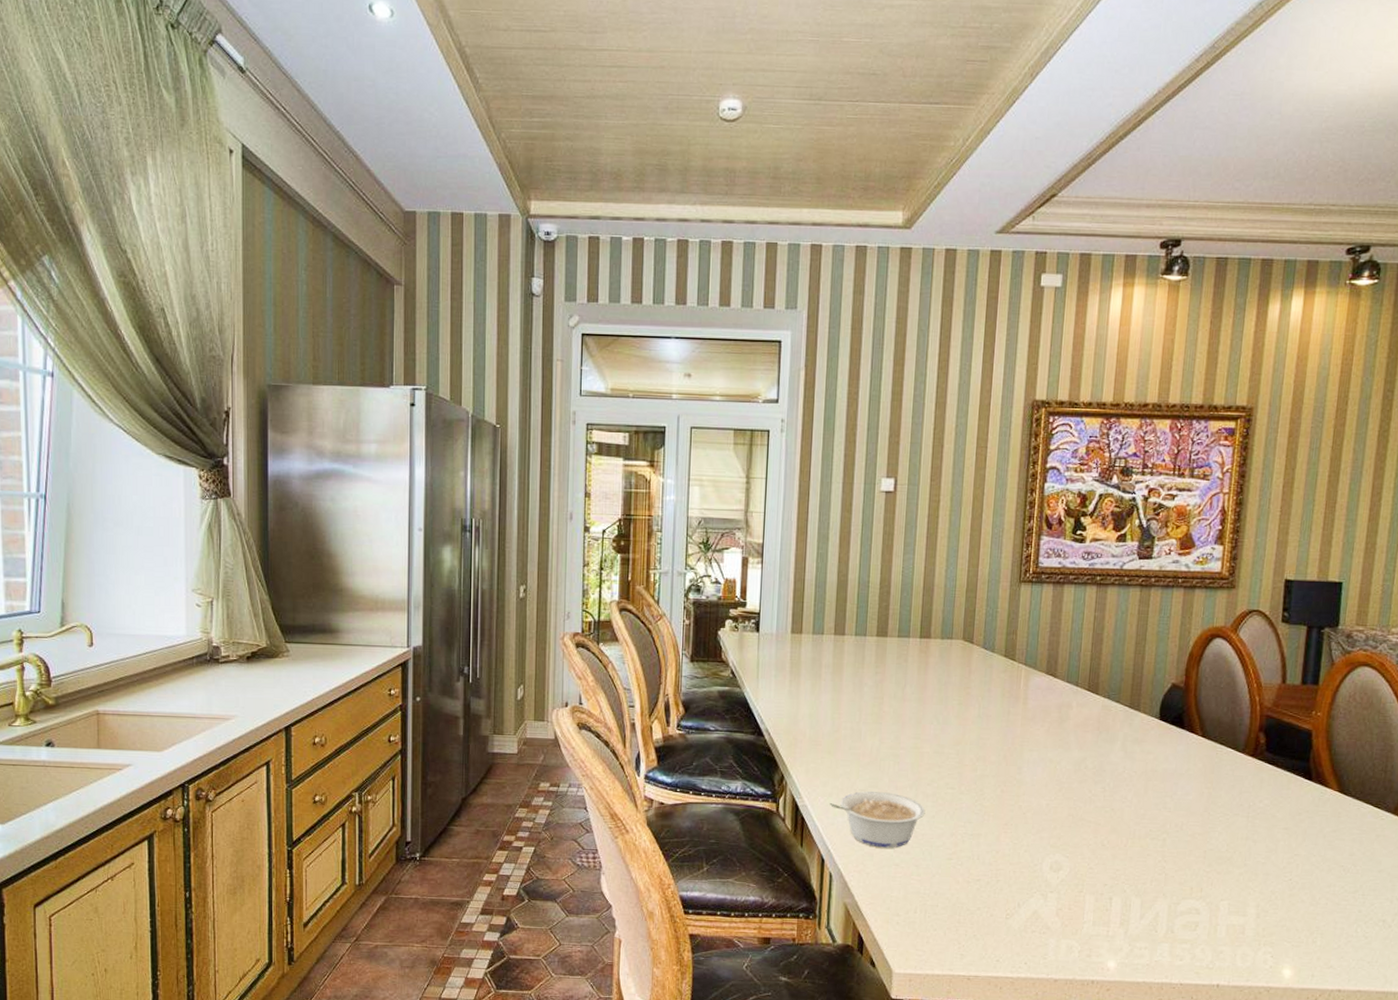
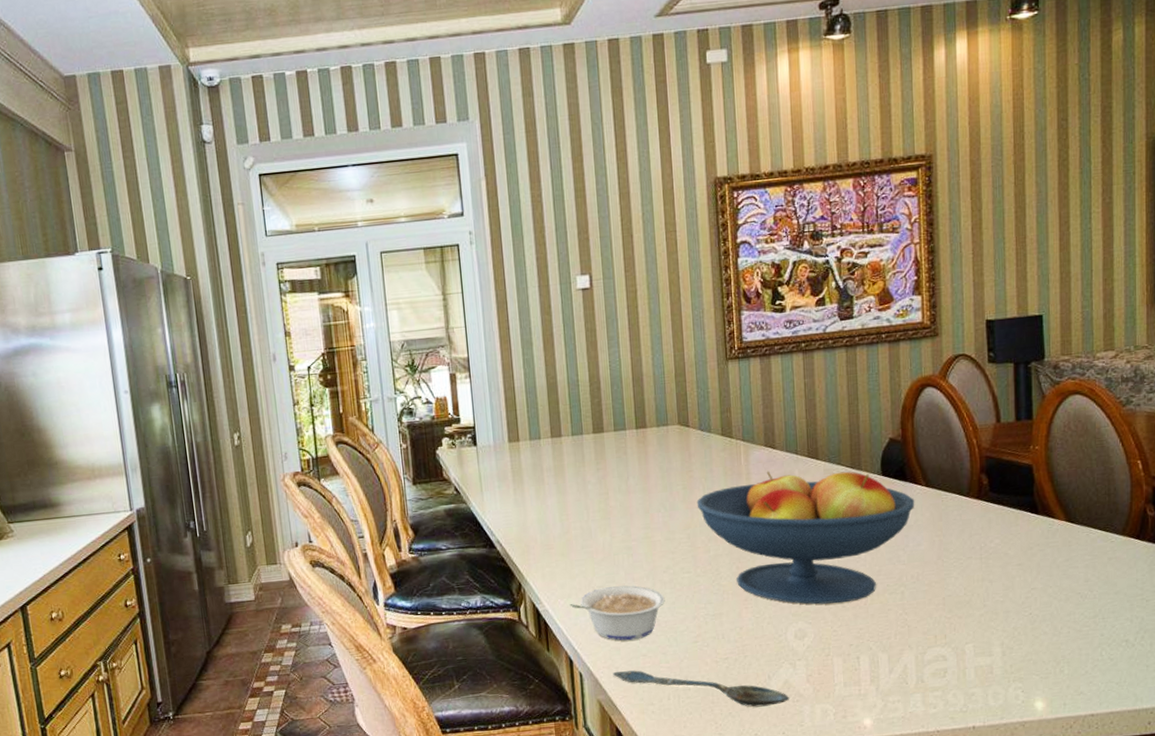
spoon: none [862,877,1036,934] -> present [613,670,789,707]
fruit bowl: none [970,699,1189,842] -> present [696,471,915,604]

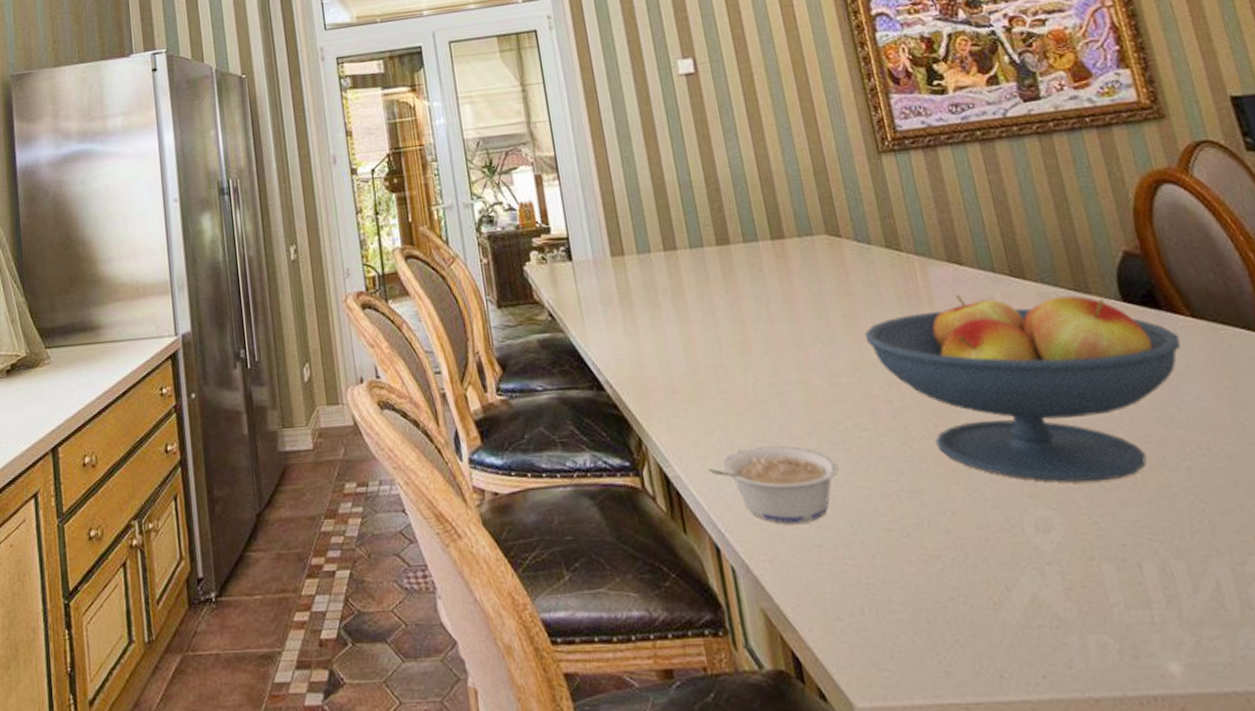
spoon: present [613,670,789,707] -> none [777,567,1044,634]

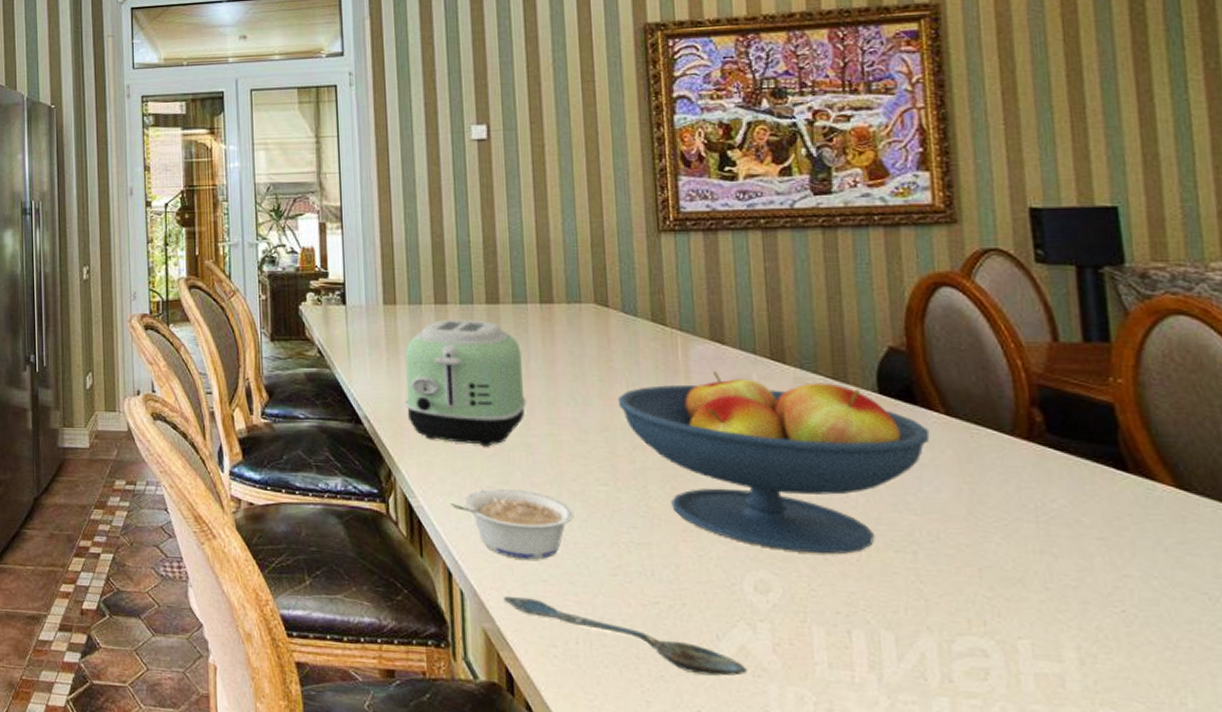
toaster: none [640,264,773,402] -> present [405,320,527,447]
spoon: none [777,567,1044,634] -> present [503,595,747,676]

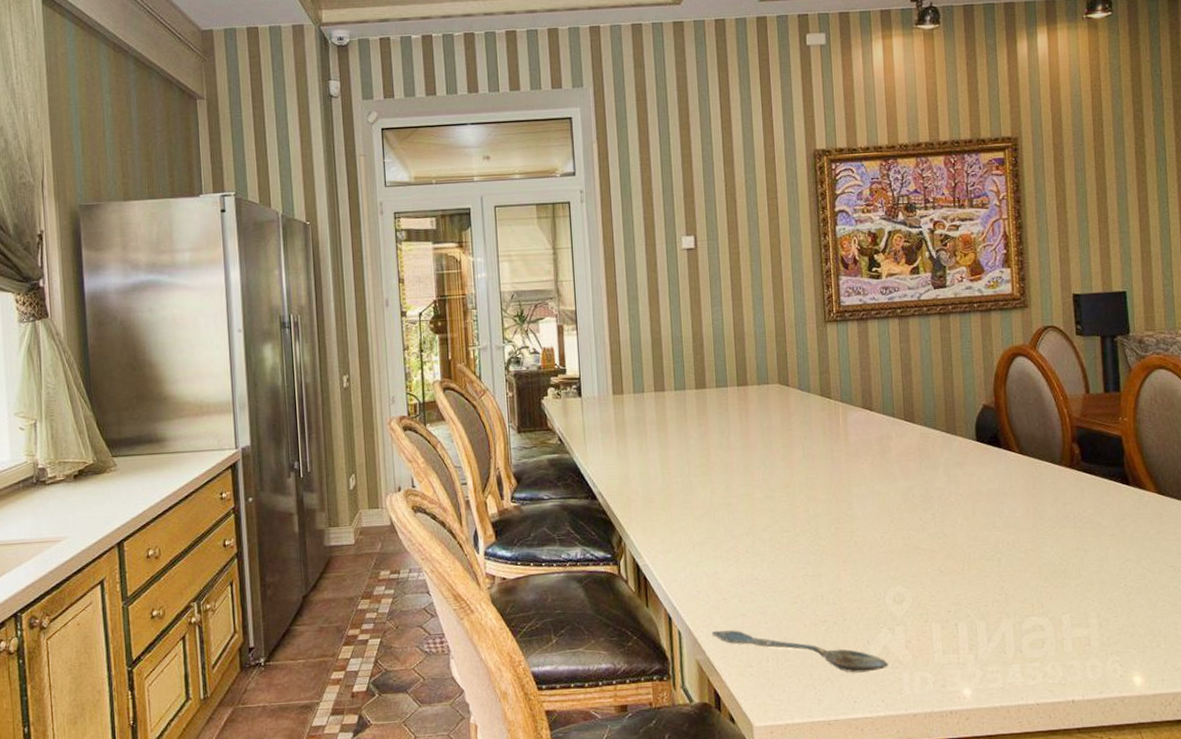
toaster: present [405,320,527,447] -> none [631,403,728,509]
legume: present [450,489,574,560] -> none [670,542,765,599]
fruit bowl: present [617,371,930,554] -> none [796,432,1009,568]

